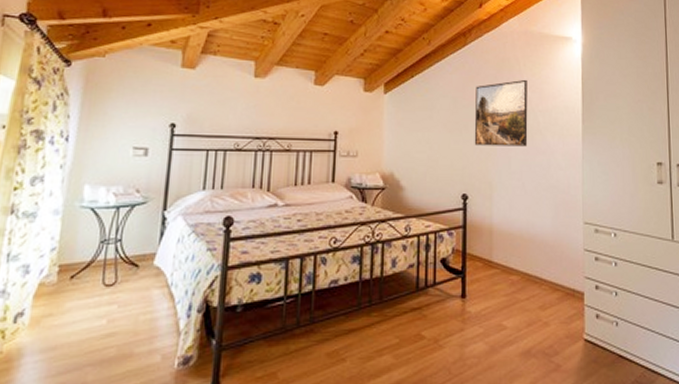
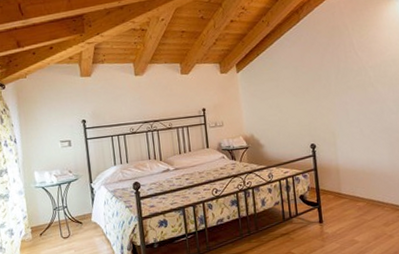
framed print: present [474,79,528,147] -> none [312,41,362,104]

